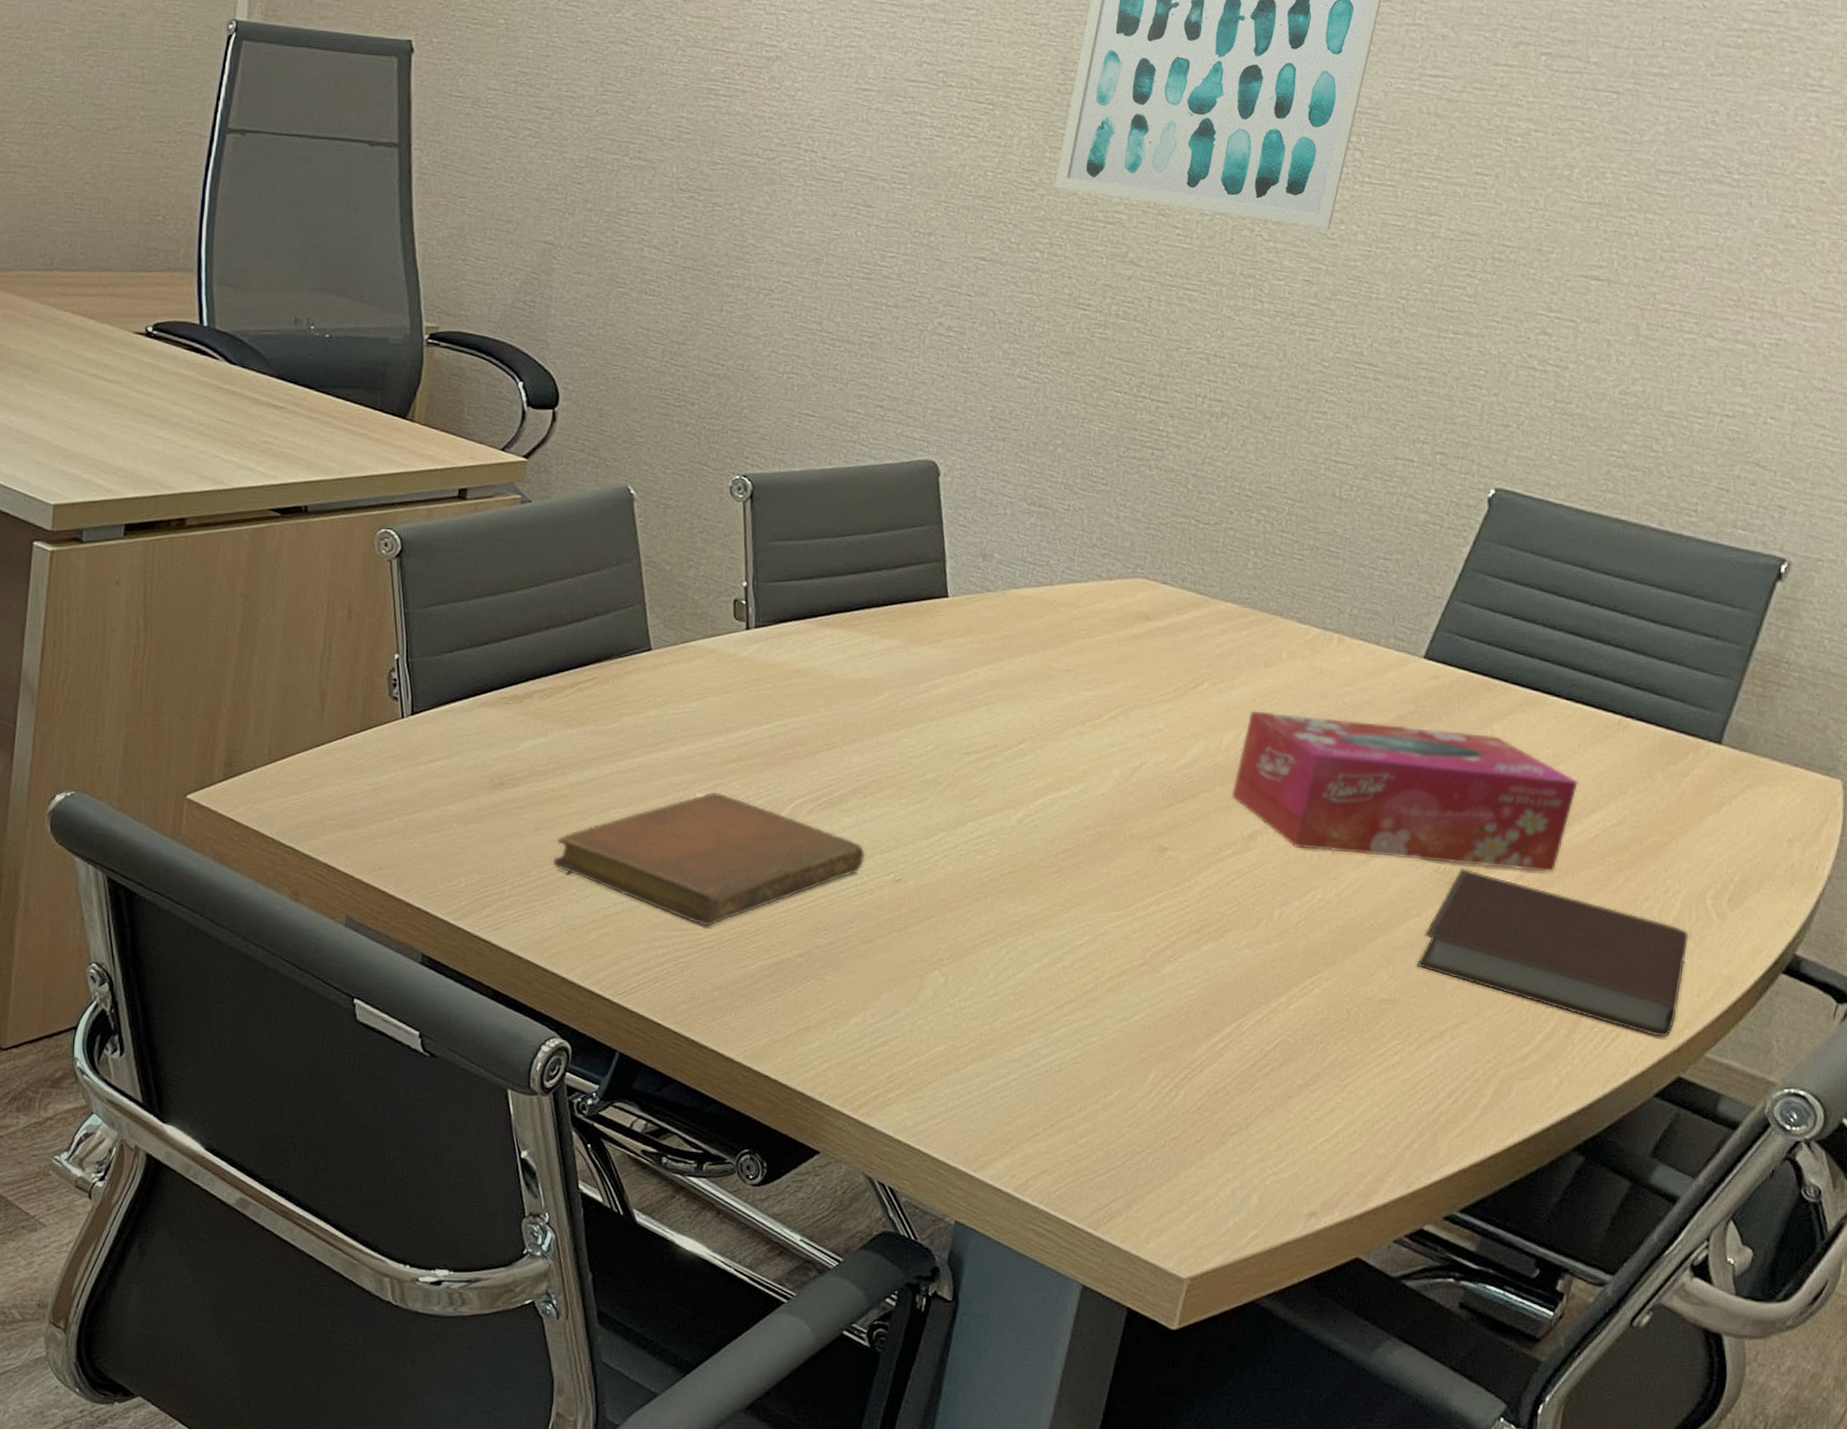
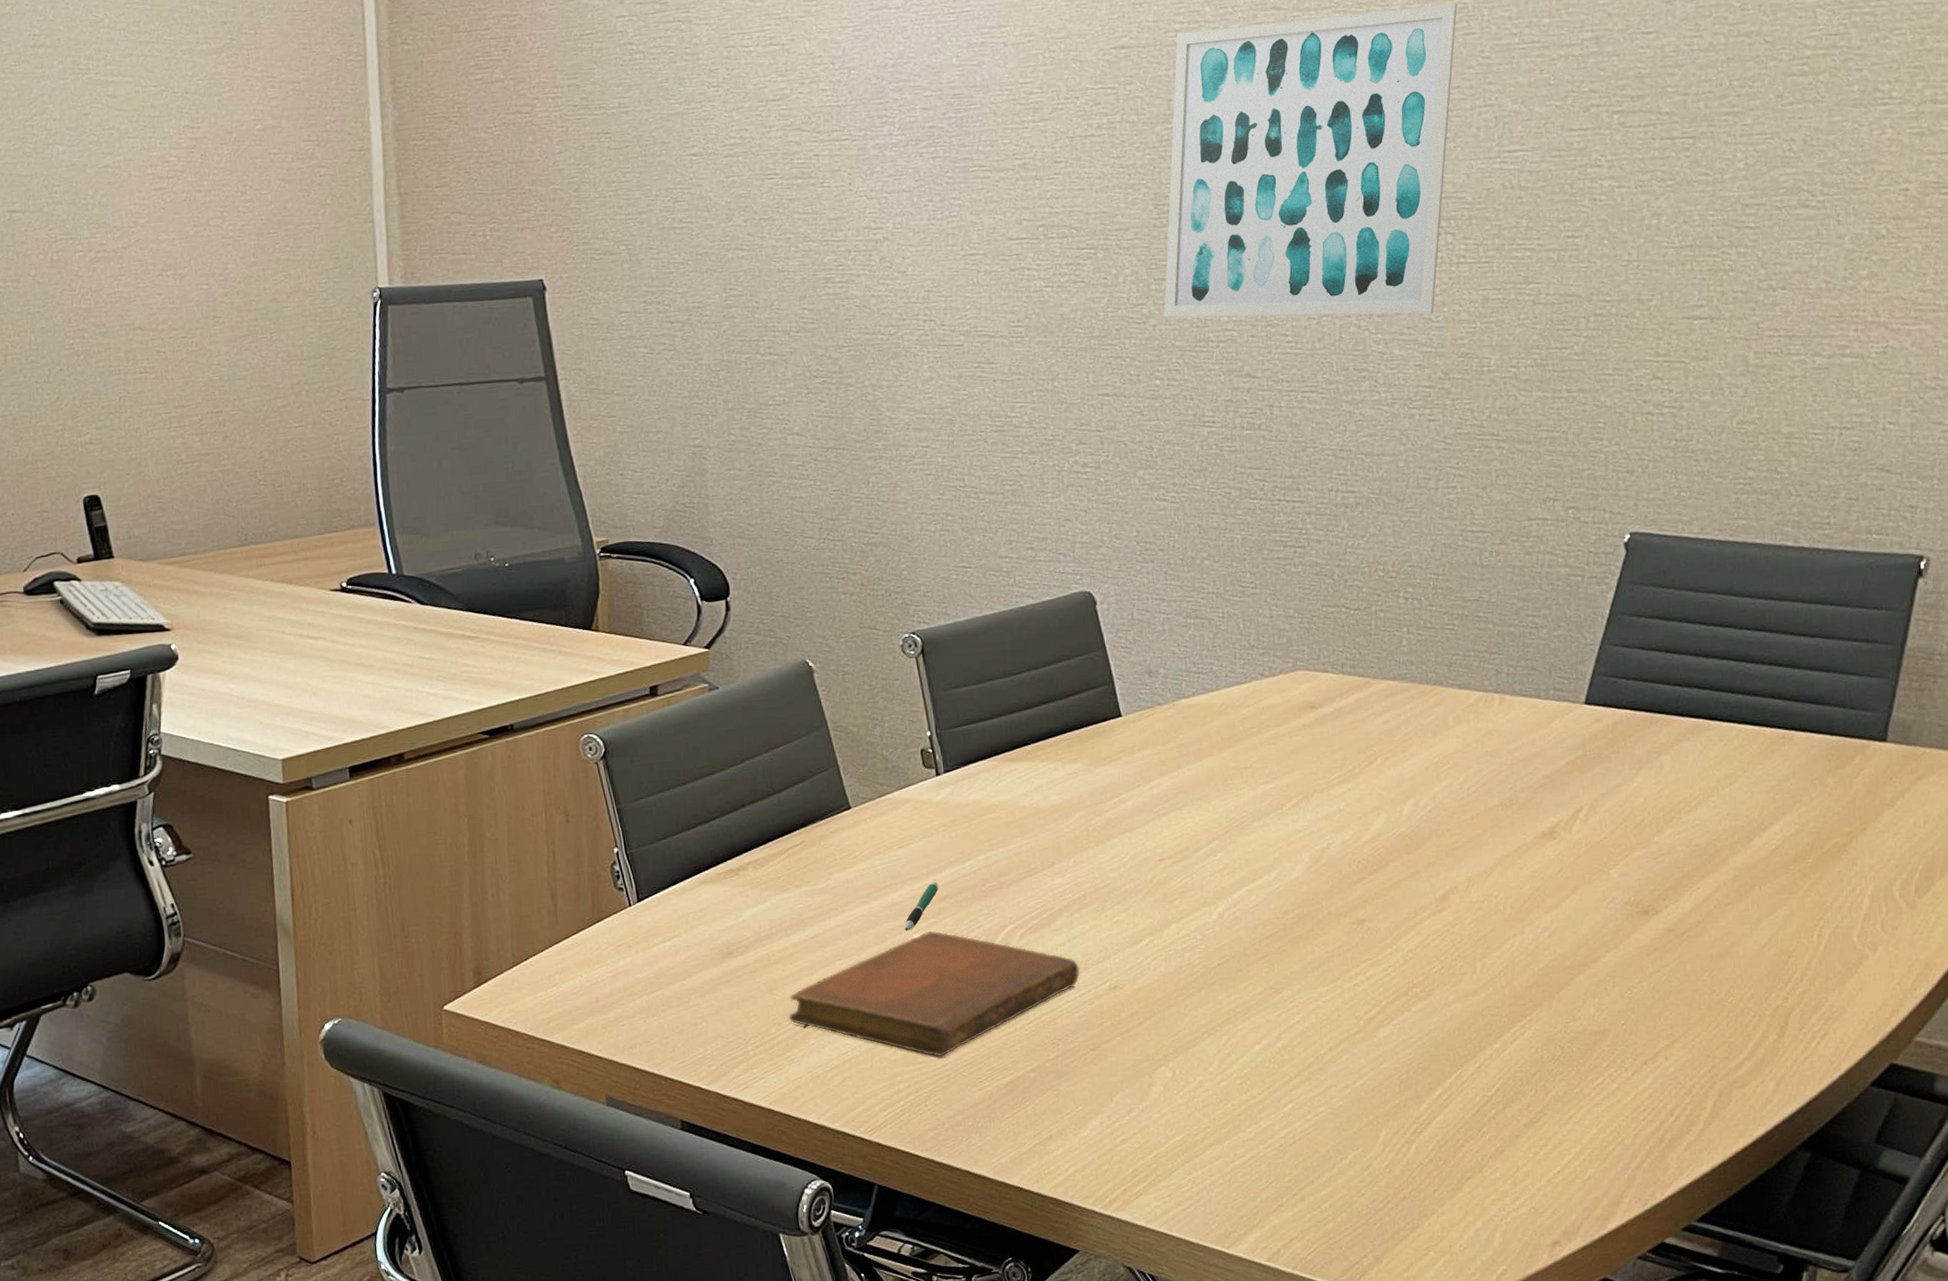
pen: none [689,741,731,788] -> present [904,882,938,931]
tissue box: present [1231,710,1578,873] -> none [1418,767,1752,902]
notebook: present [1416,868,1689,1037] -> none [1621,897,1882,1029]

